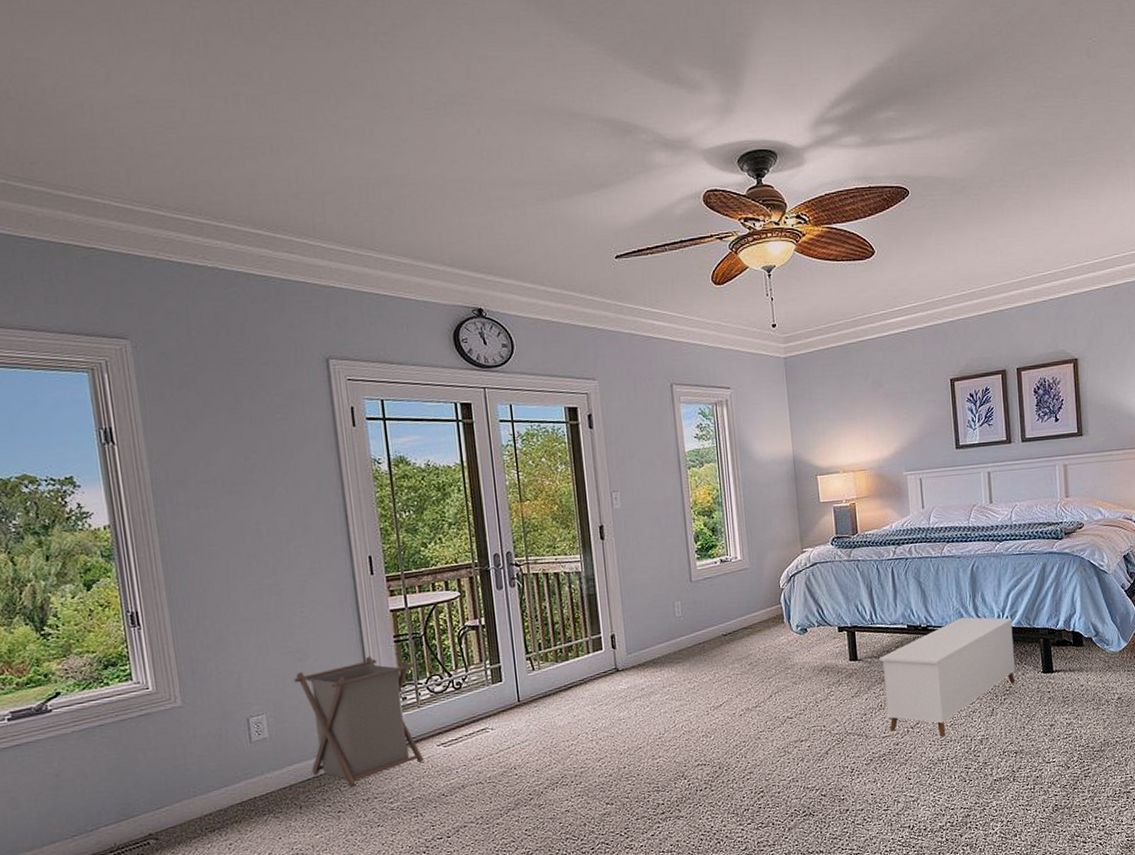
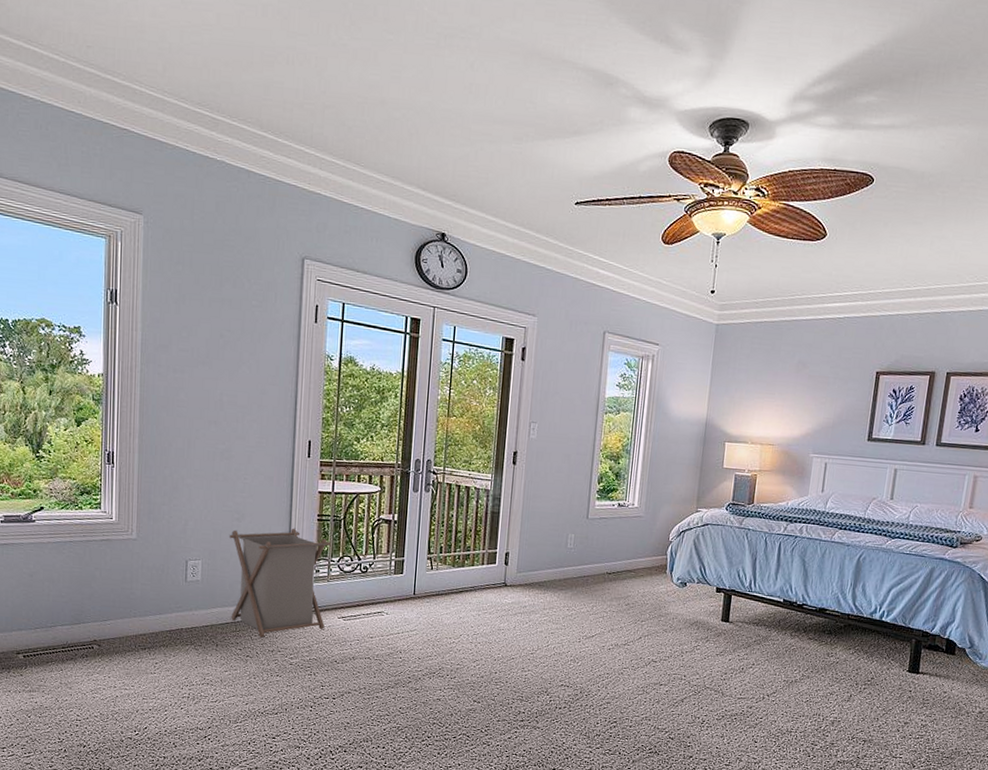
storage bench: present [879,617,1016,737] -> none [746,603,889,711]

